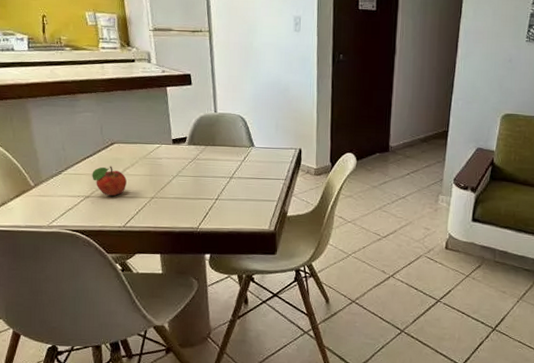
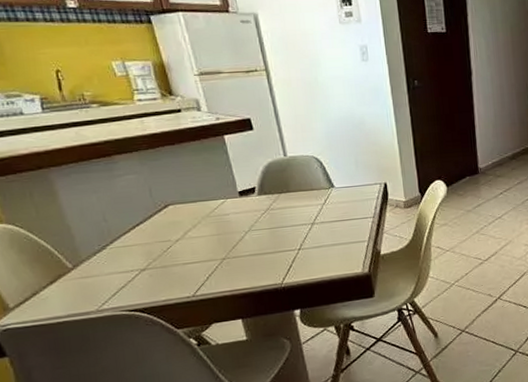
fruit: present [92,166,127,196] -> none [145,231,190,265]

